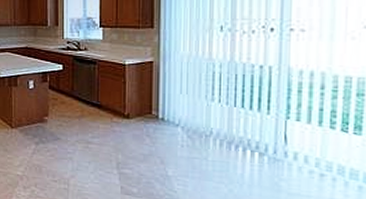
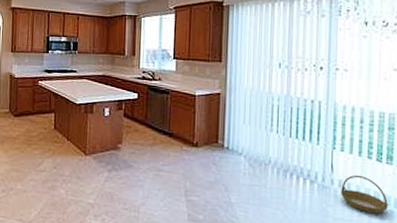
basket: none [296,146,355,190] -> present [341,174,388,214]

